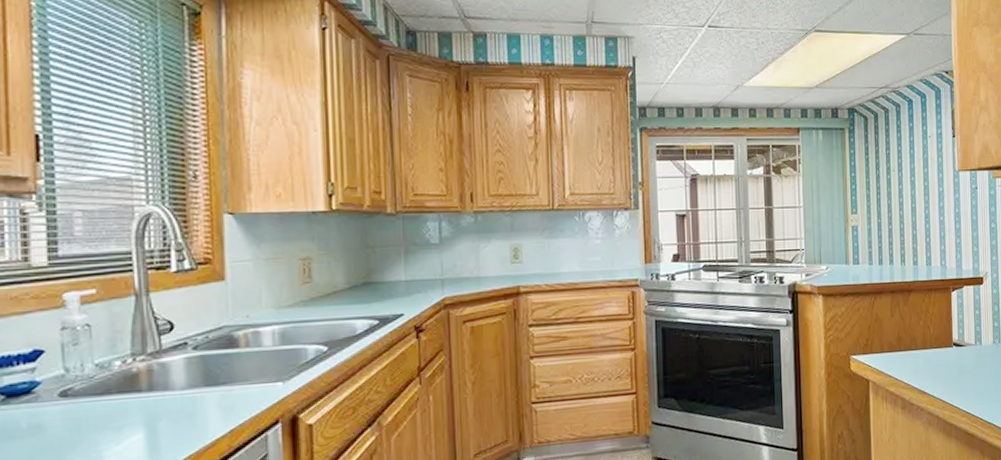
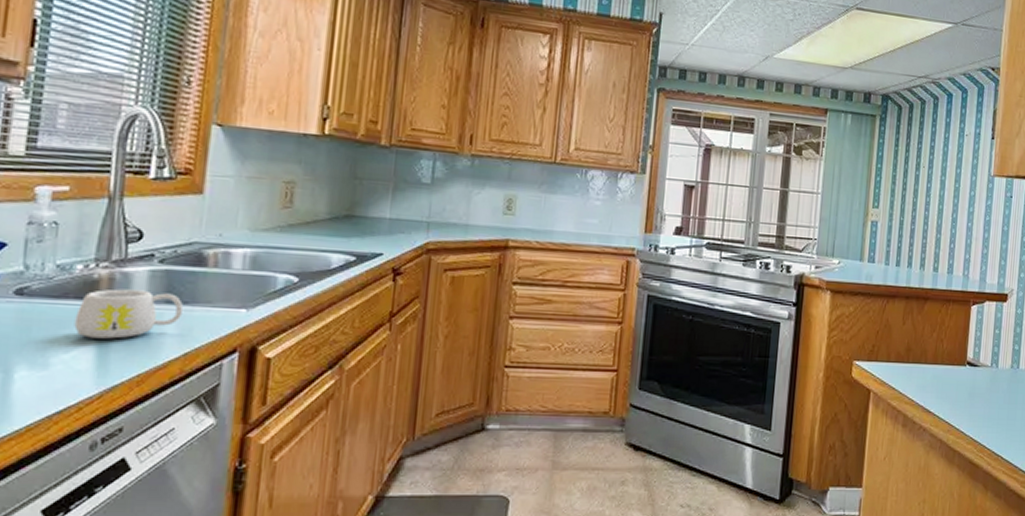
mug: none [121,376,224,429] -> present [74,289,184,339]

